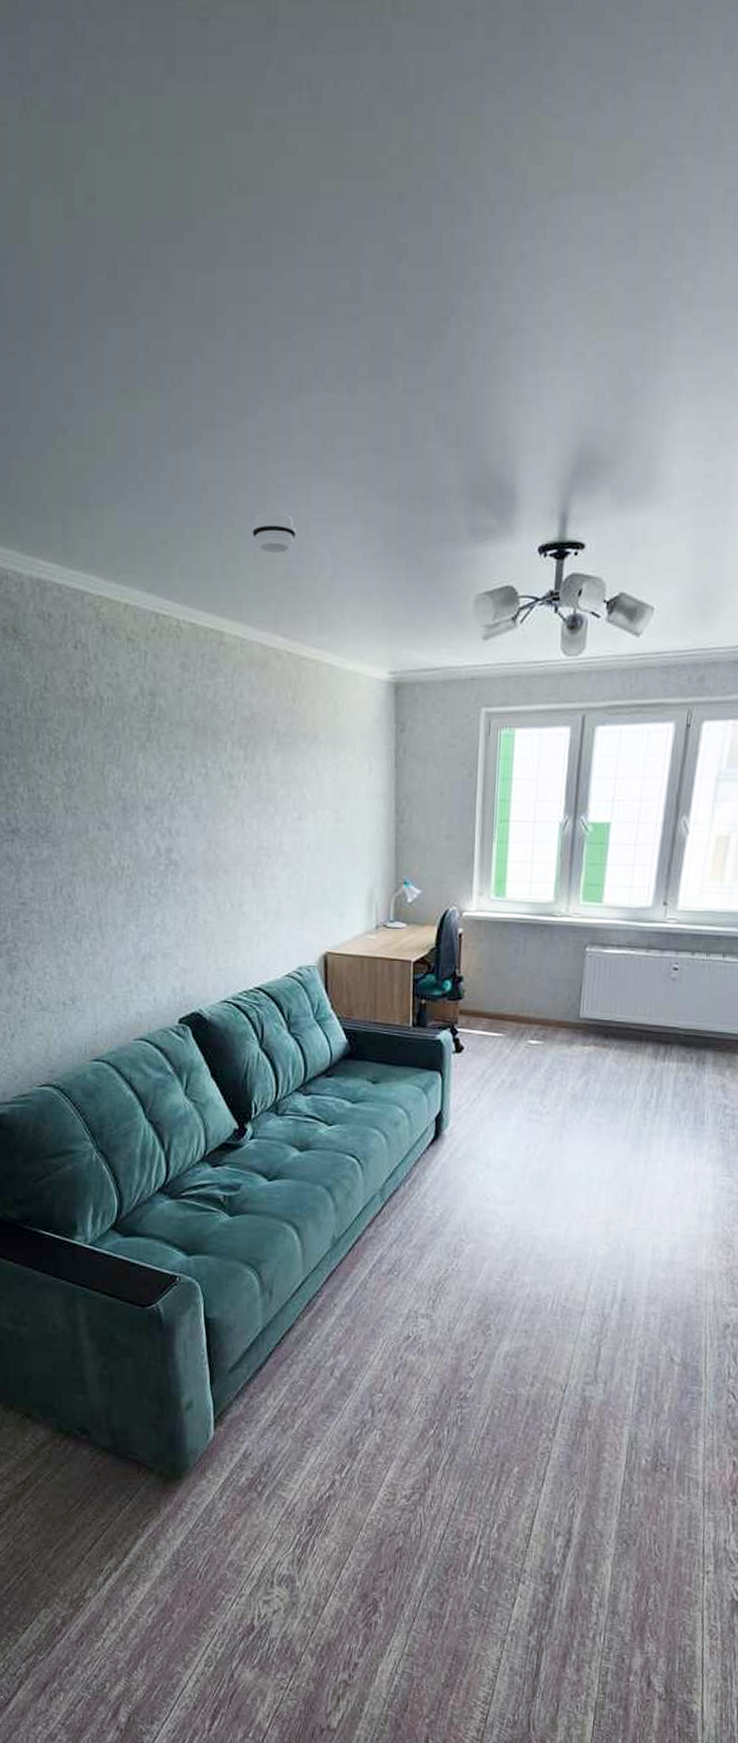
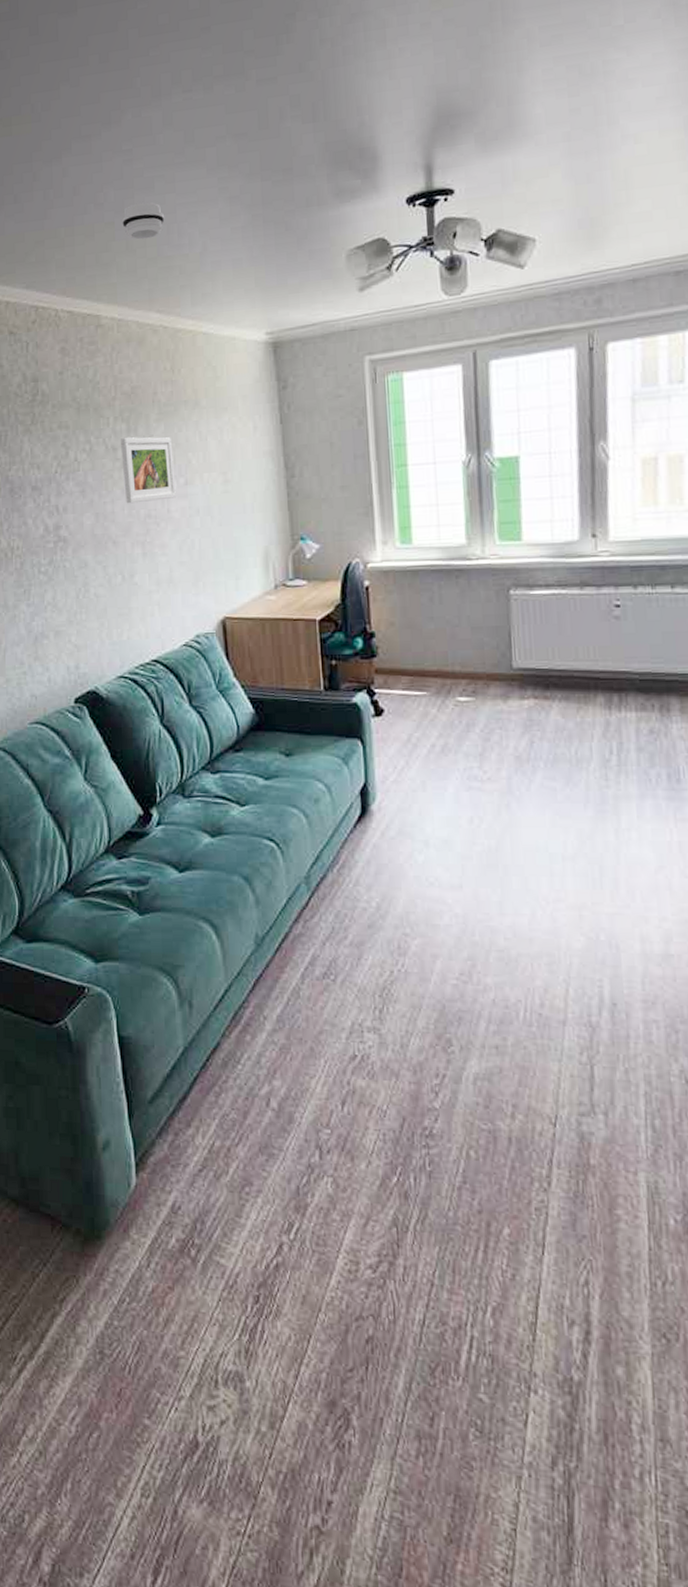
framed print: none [236,766,289,834] -> present [120,437,176,504]

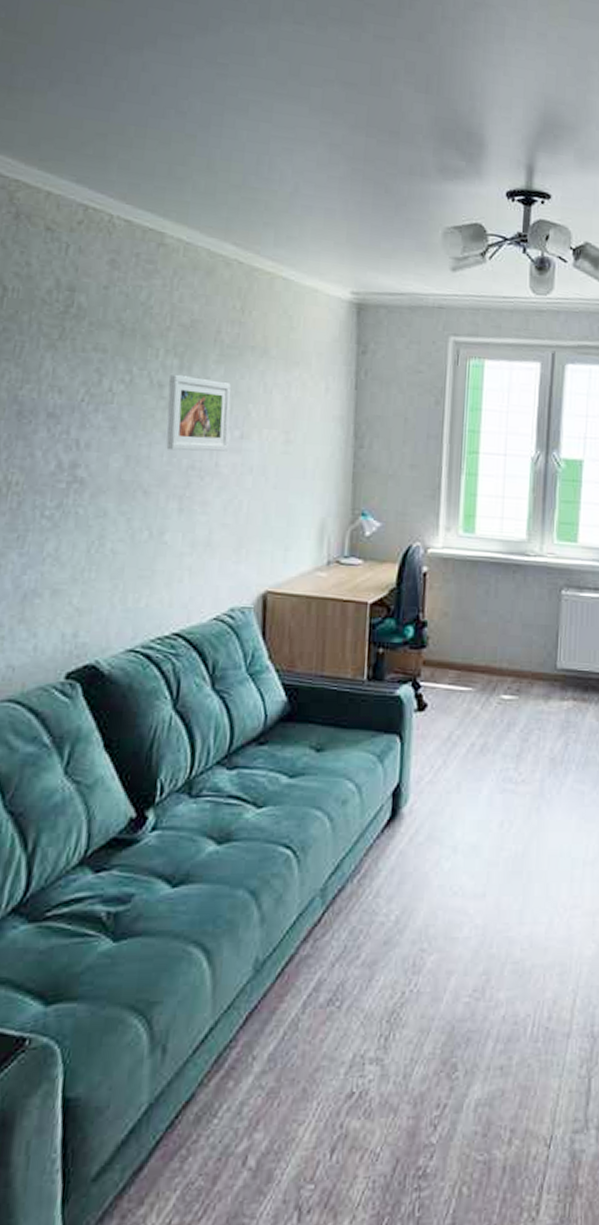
smoke detector: present [122,202,165,240] -> none [206,122,256,164]

